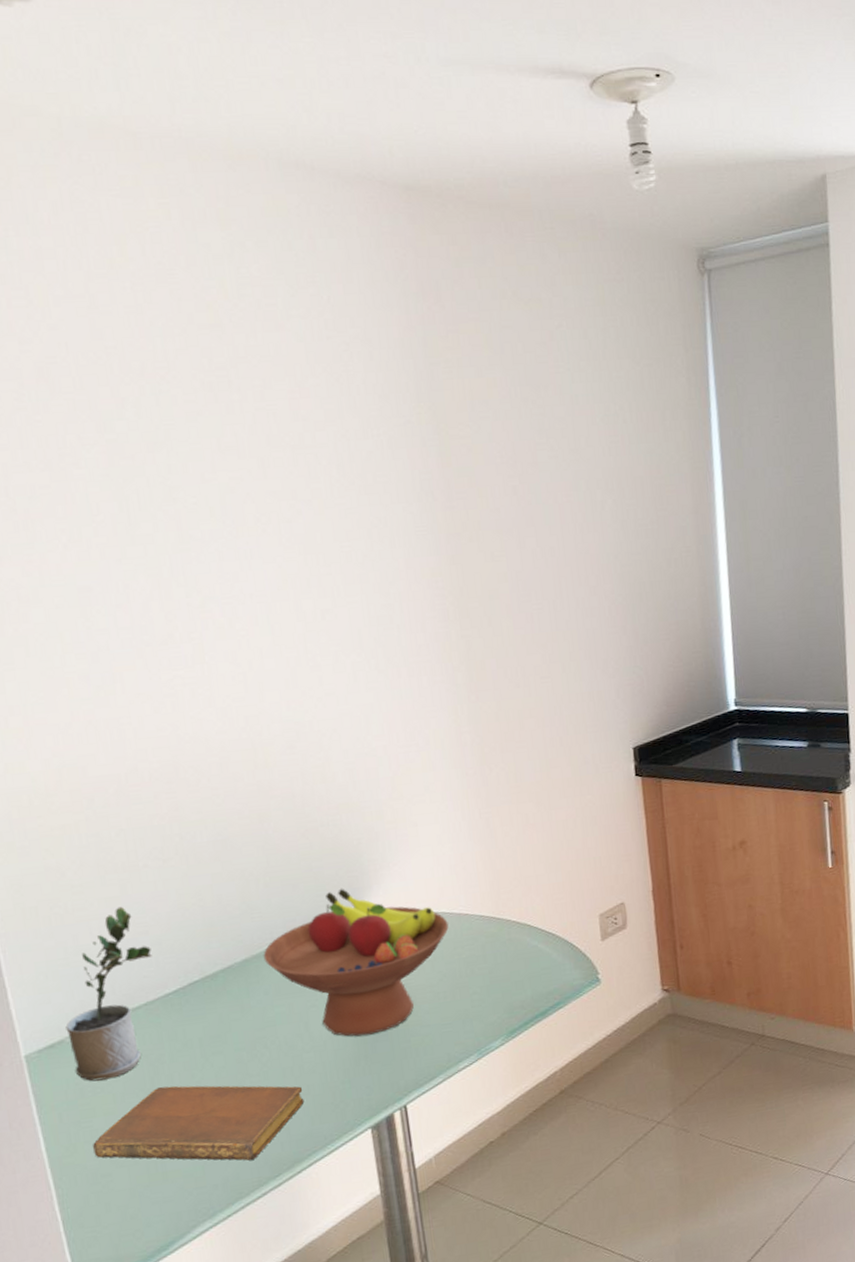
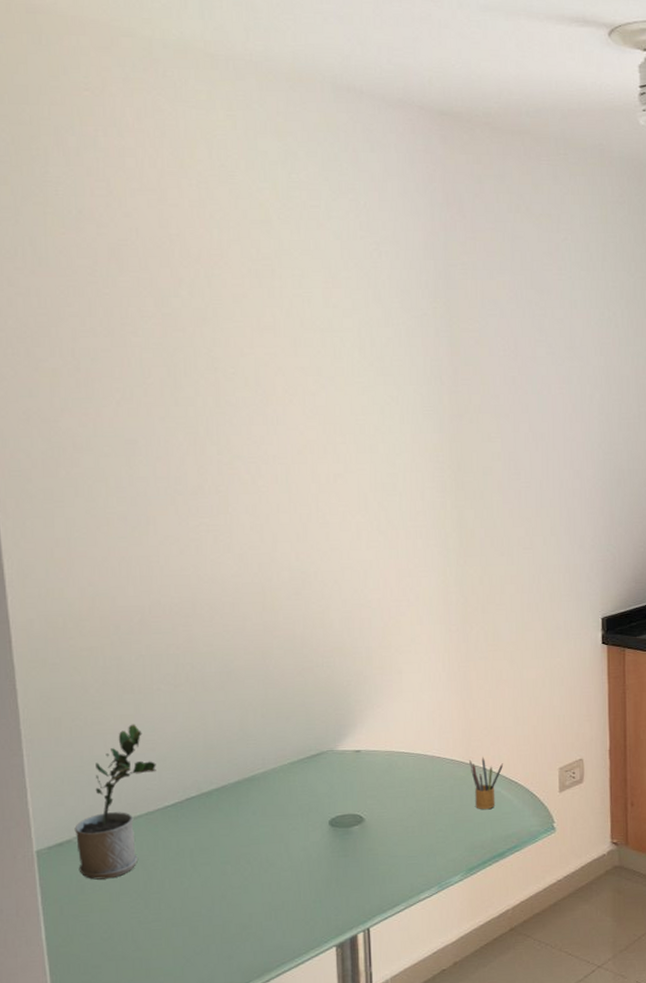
notebook: present [93,1085,305,1161] -> none [87,890,278,966]
fruit bowl: present [263,888,449,1037] -> none [254,724,422,861]
pencil box: none [500,910,539,967] -> present [469,757,504,810]

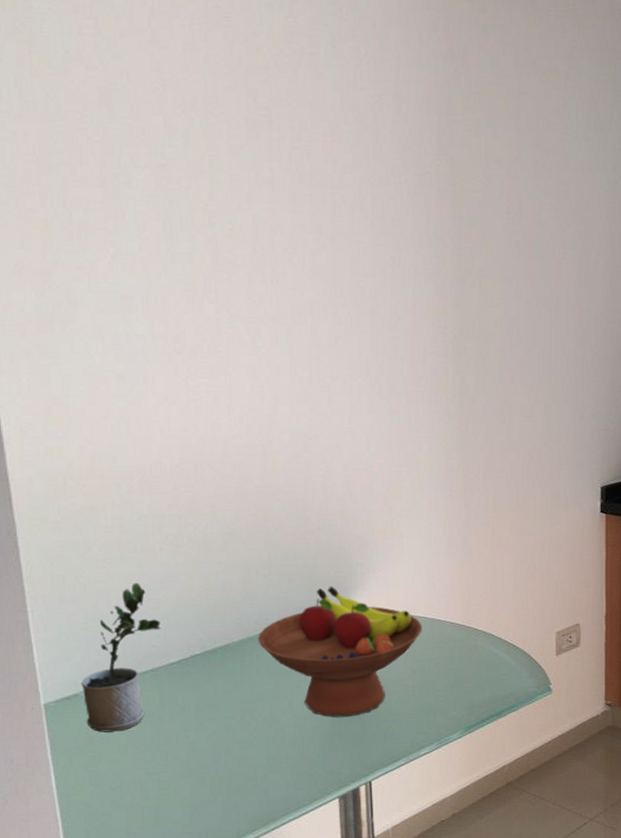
fruit bowl: none [254,724,422,861] -> present [257,586,422,717]
pencil box: present [469,757,504,810] -> none [469,621,503,671]

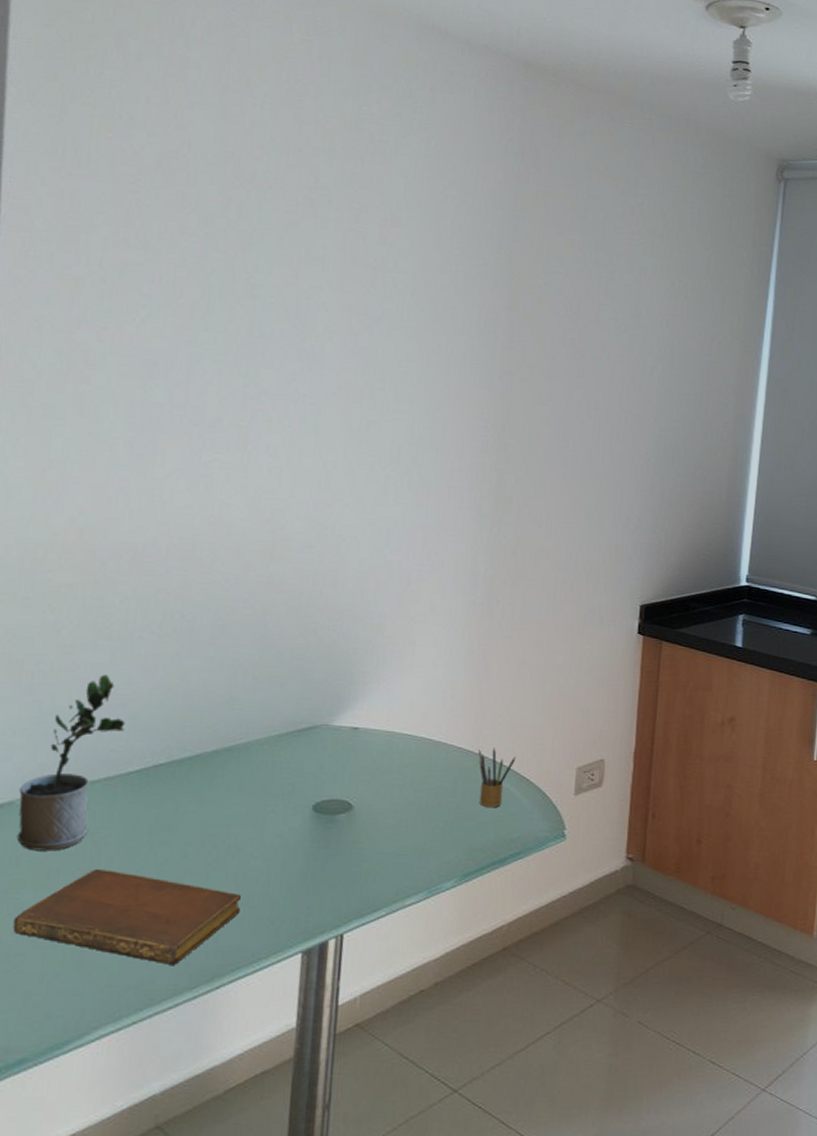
notebook: none [97,743,283,814] -> present [13,868,241,965]
fruit bowl: present [257,586,422,717] -> none [234,694,425,852]
pencil box: none [469,621,503,671] -> present [478,748,517,808]

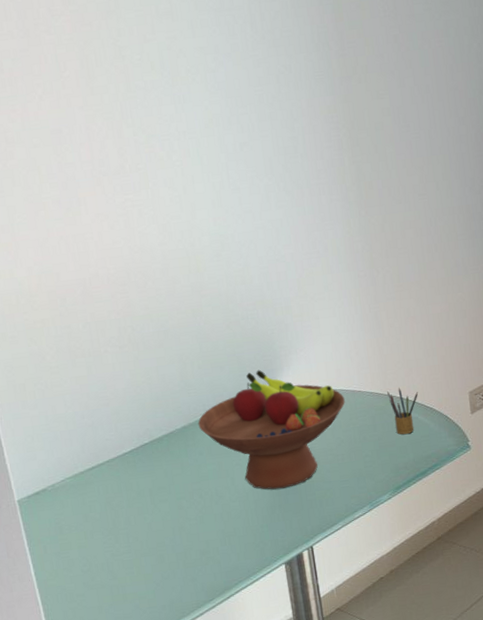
notebook: present [13,868,241,965] -> none [70,526,232,587]
potted plant: present [16,674,125,851] -> none [47,383,112,521]
fruit bowl: none [234,694,425,852] -> present [198,369,345,490]

